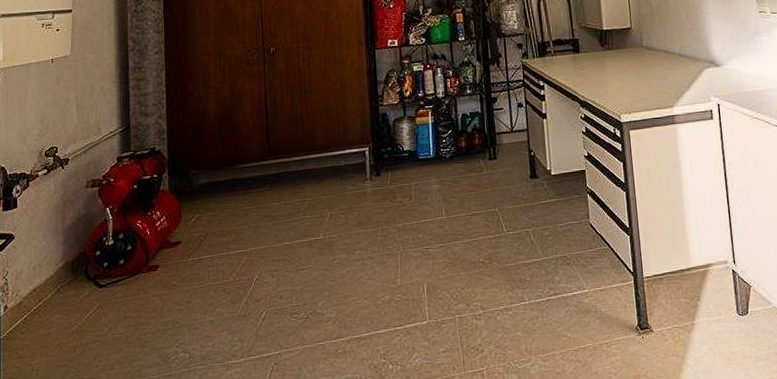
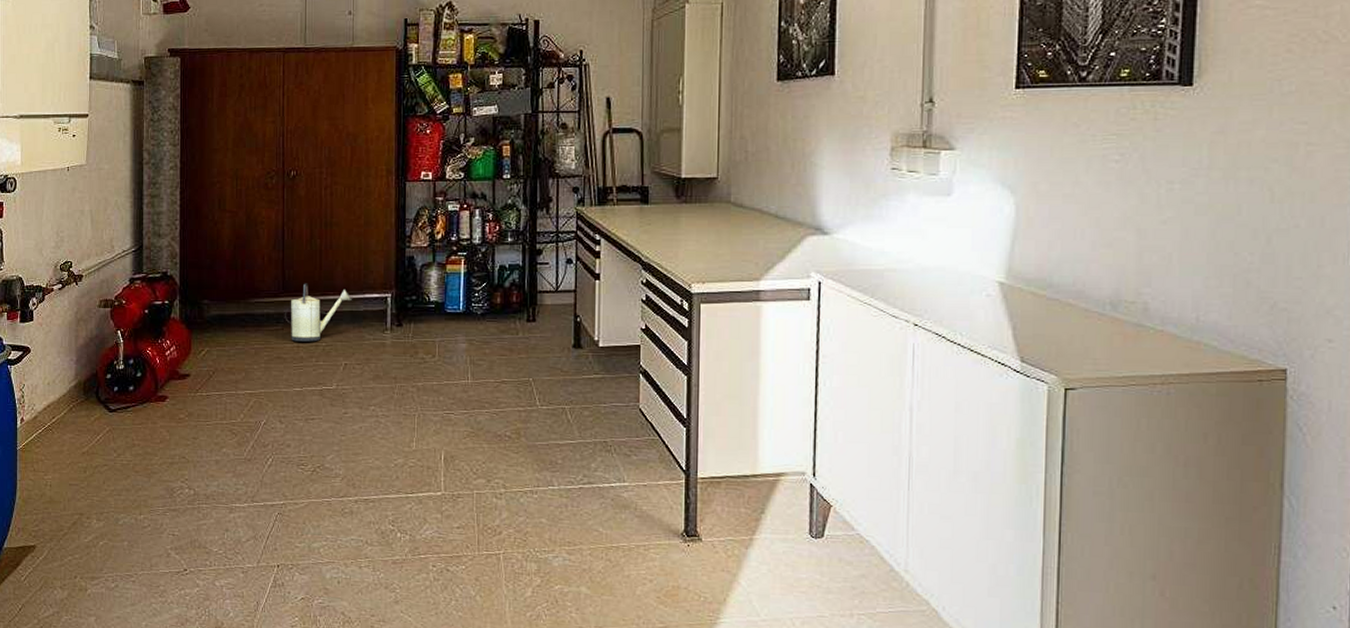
watering can: none [271,145,333,200] -> present [285,283,352,342]

